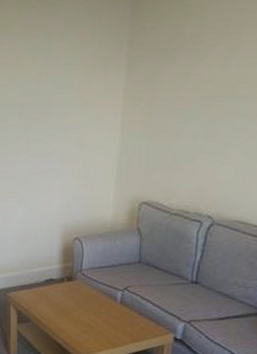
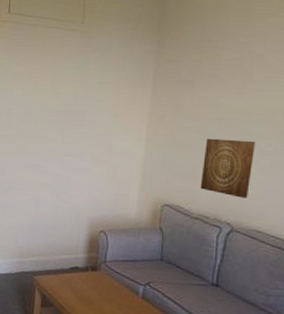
wall art: none [180,120,241,187] -> present [200,138,255,198]

